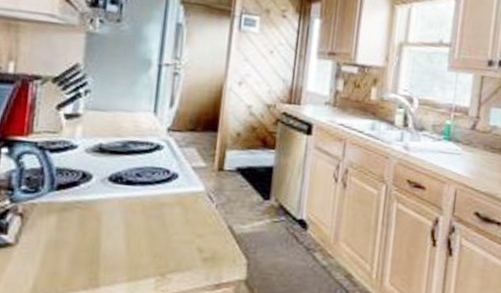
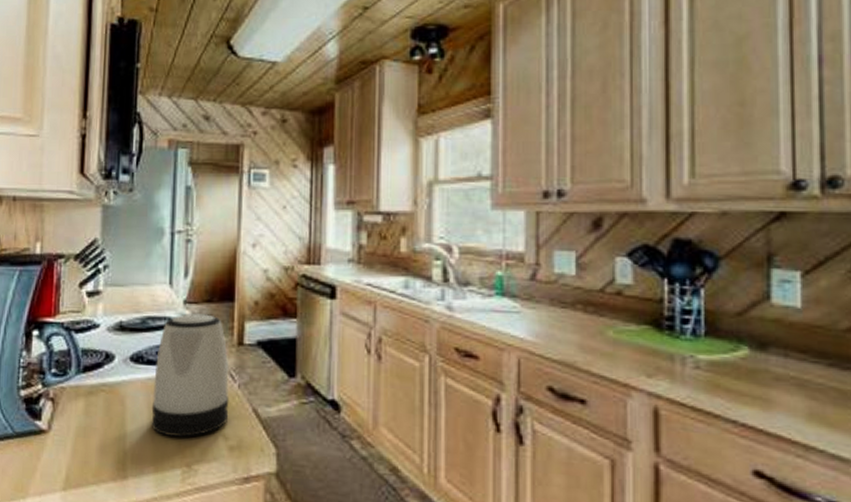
kettle: none [127,139,208,250] -> present [151,312,229,437]

